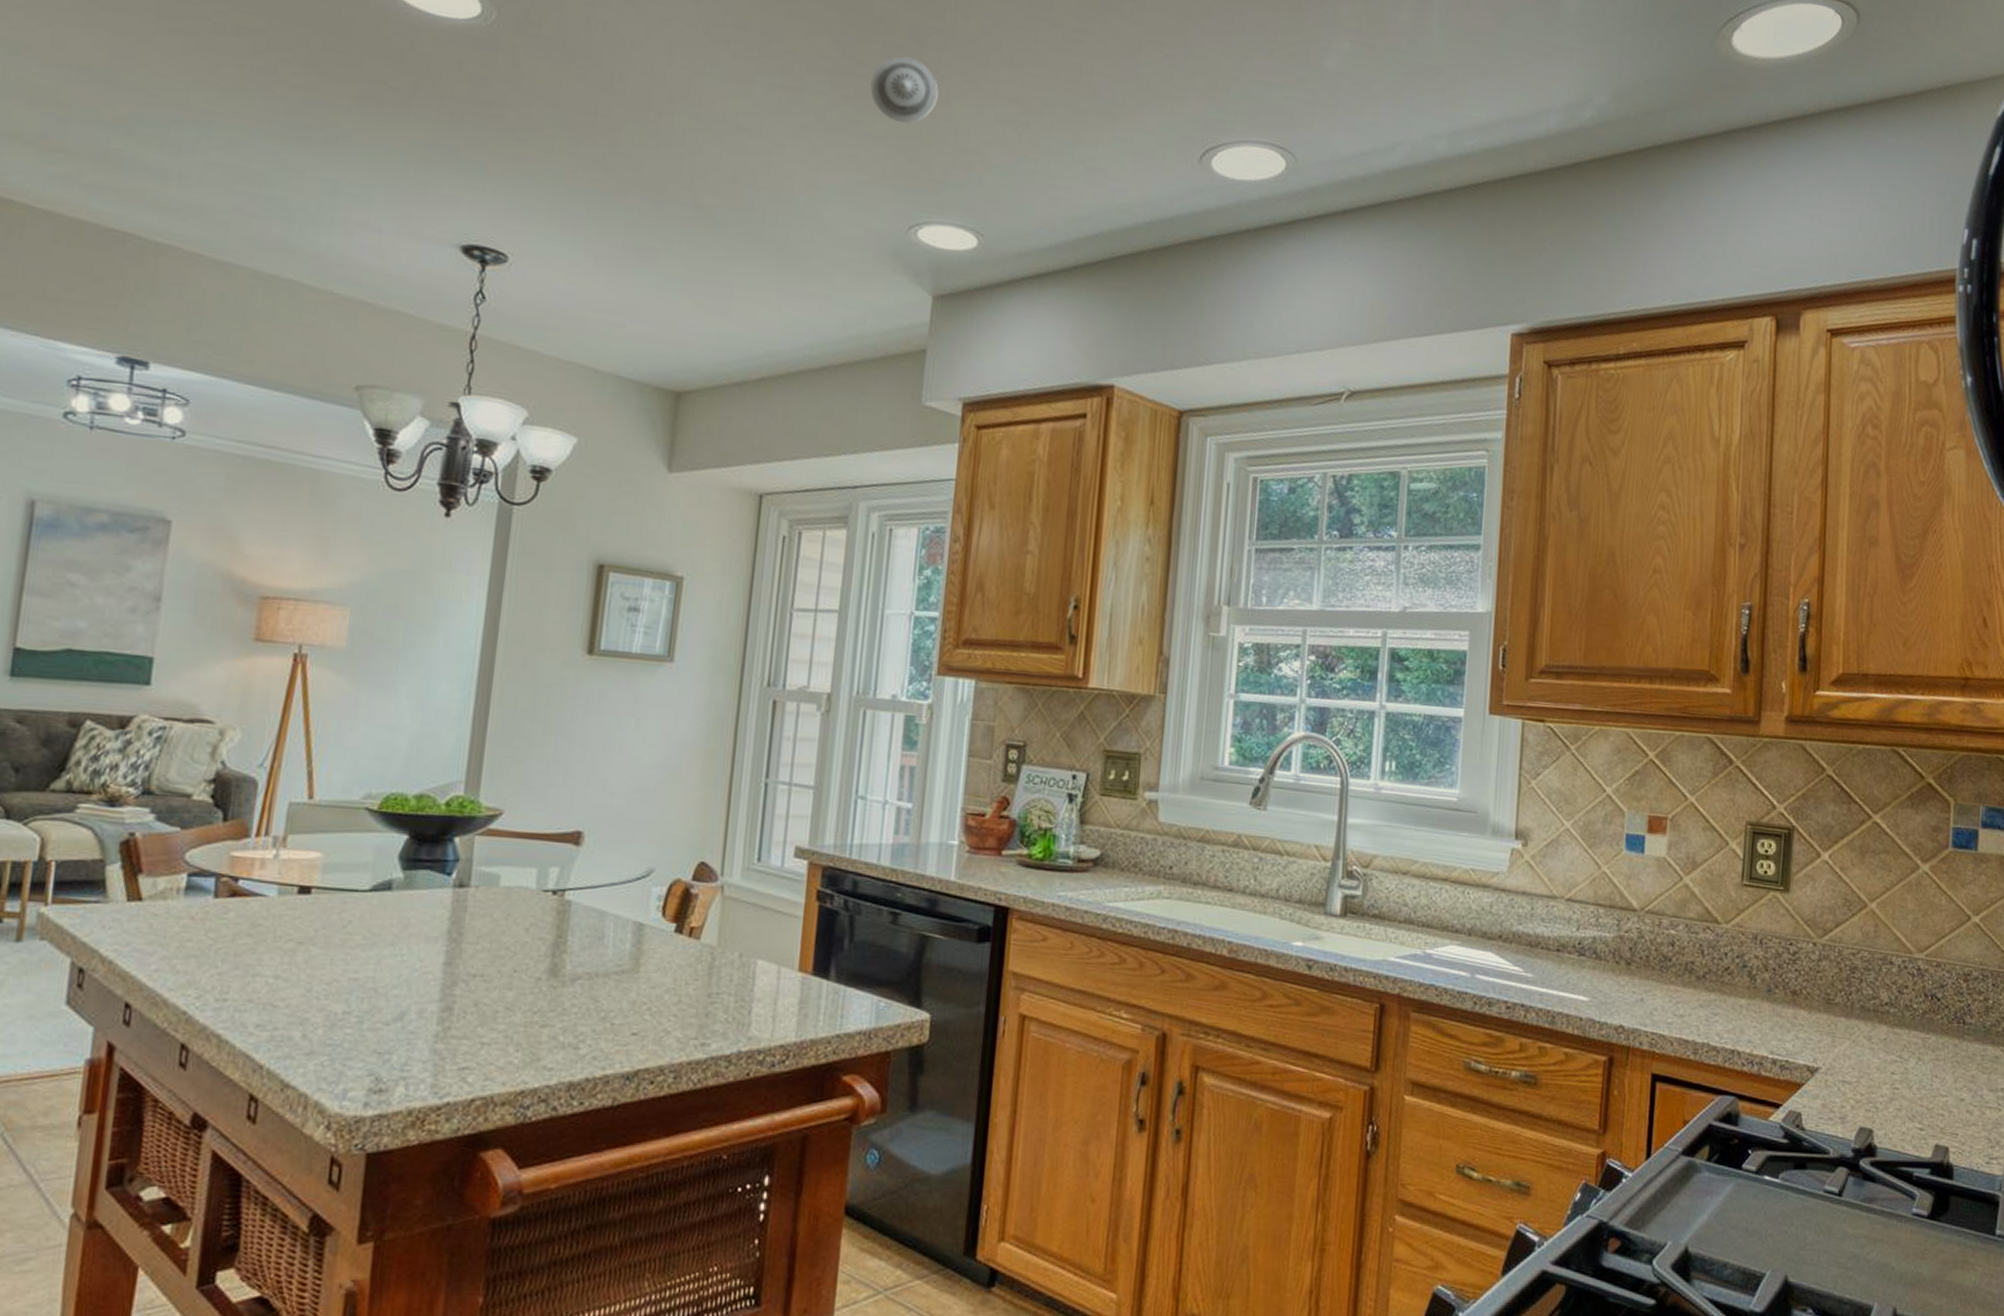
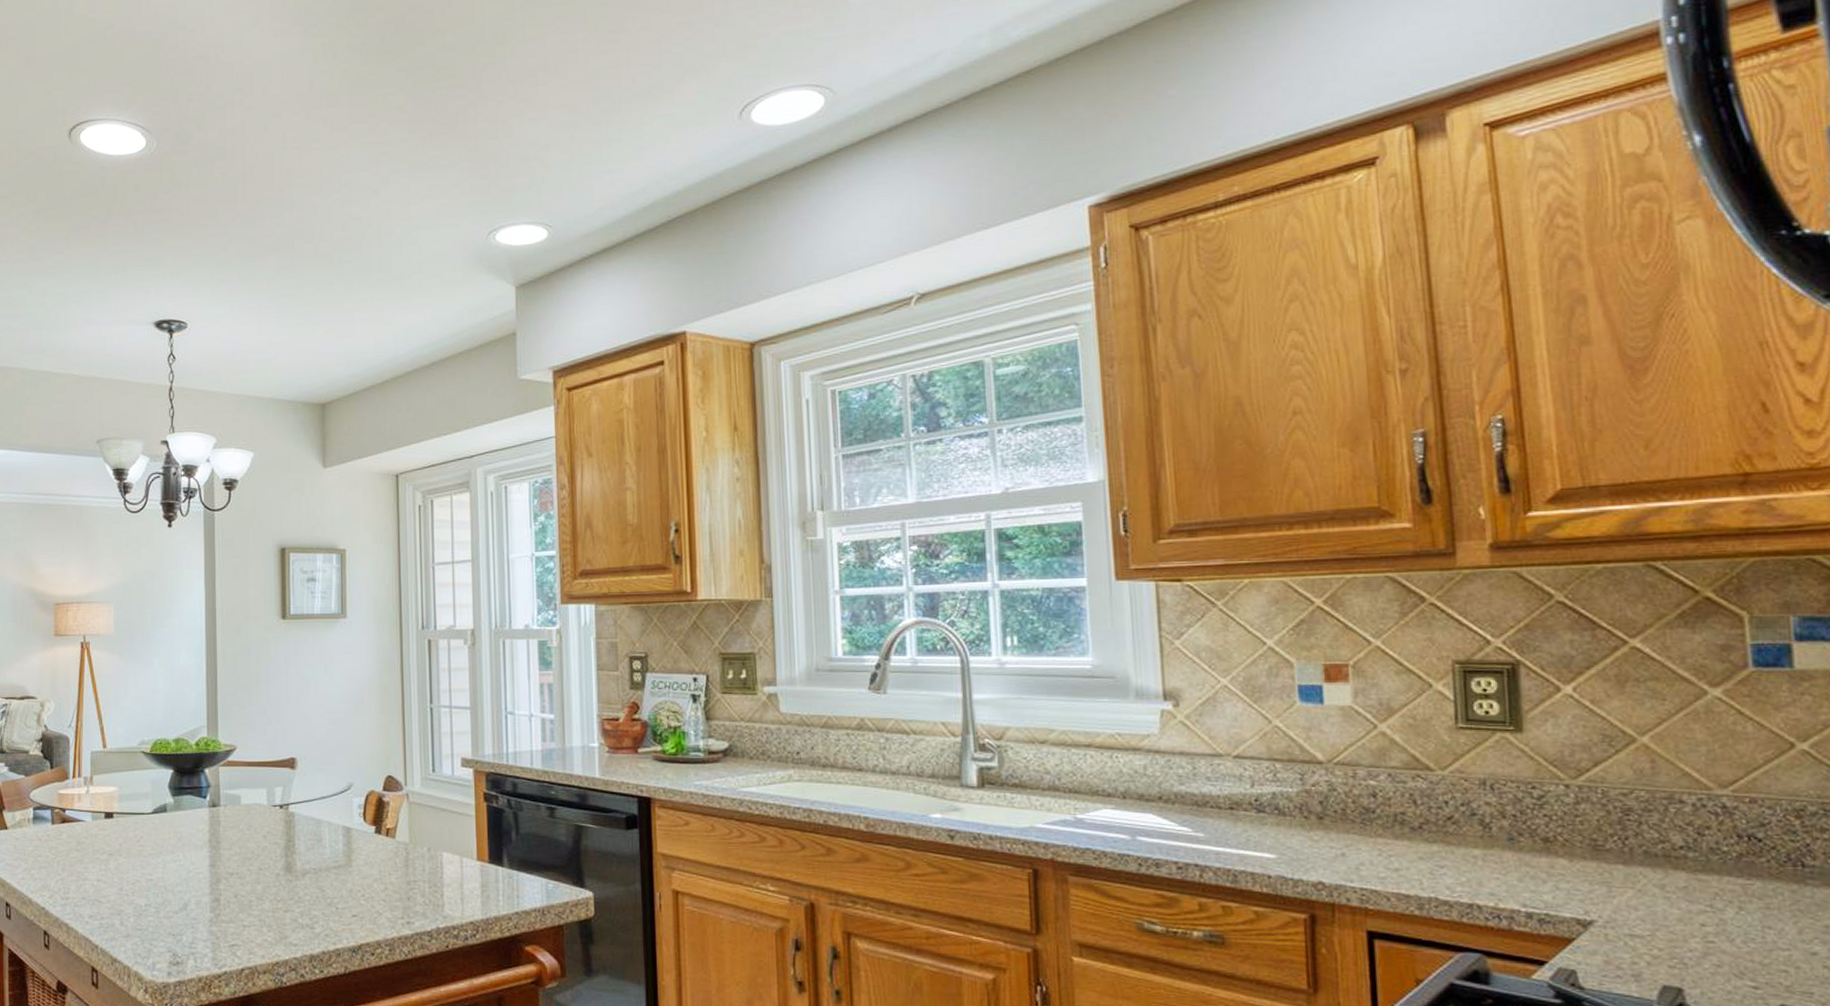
smoke detector: present [870,56,939,123] -> none [441,93,498,149]

